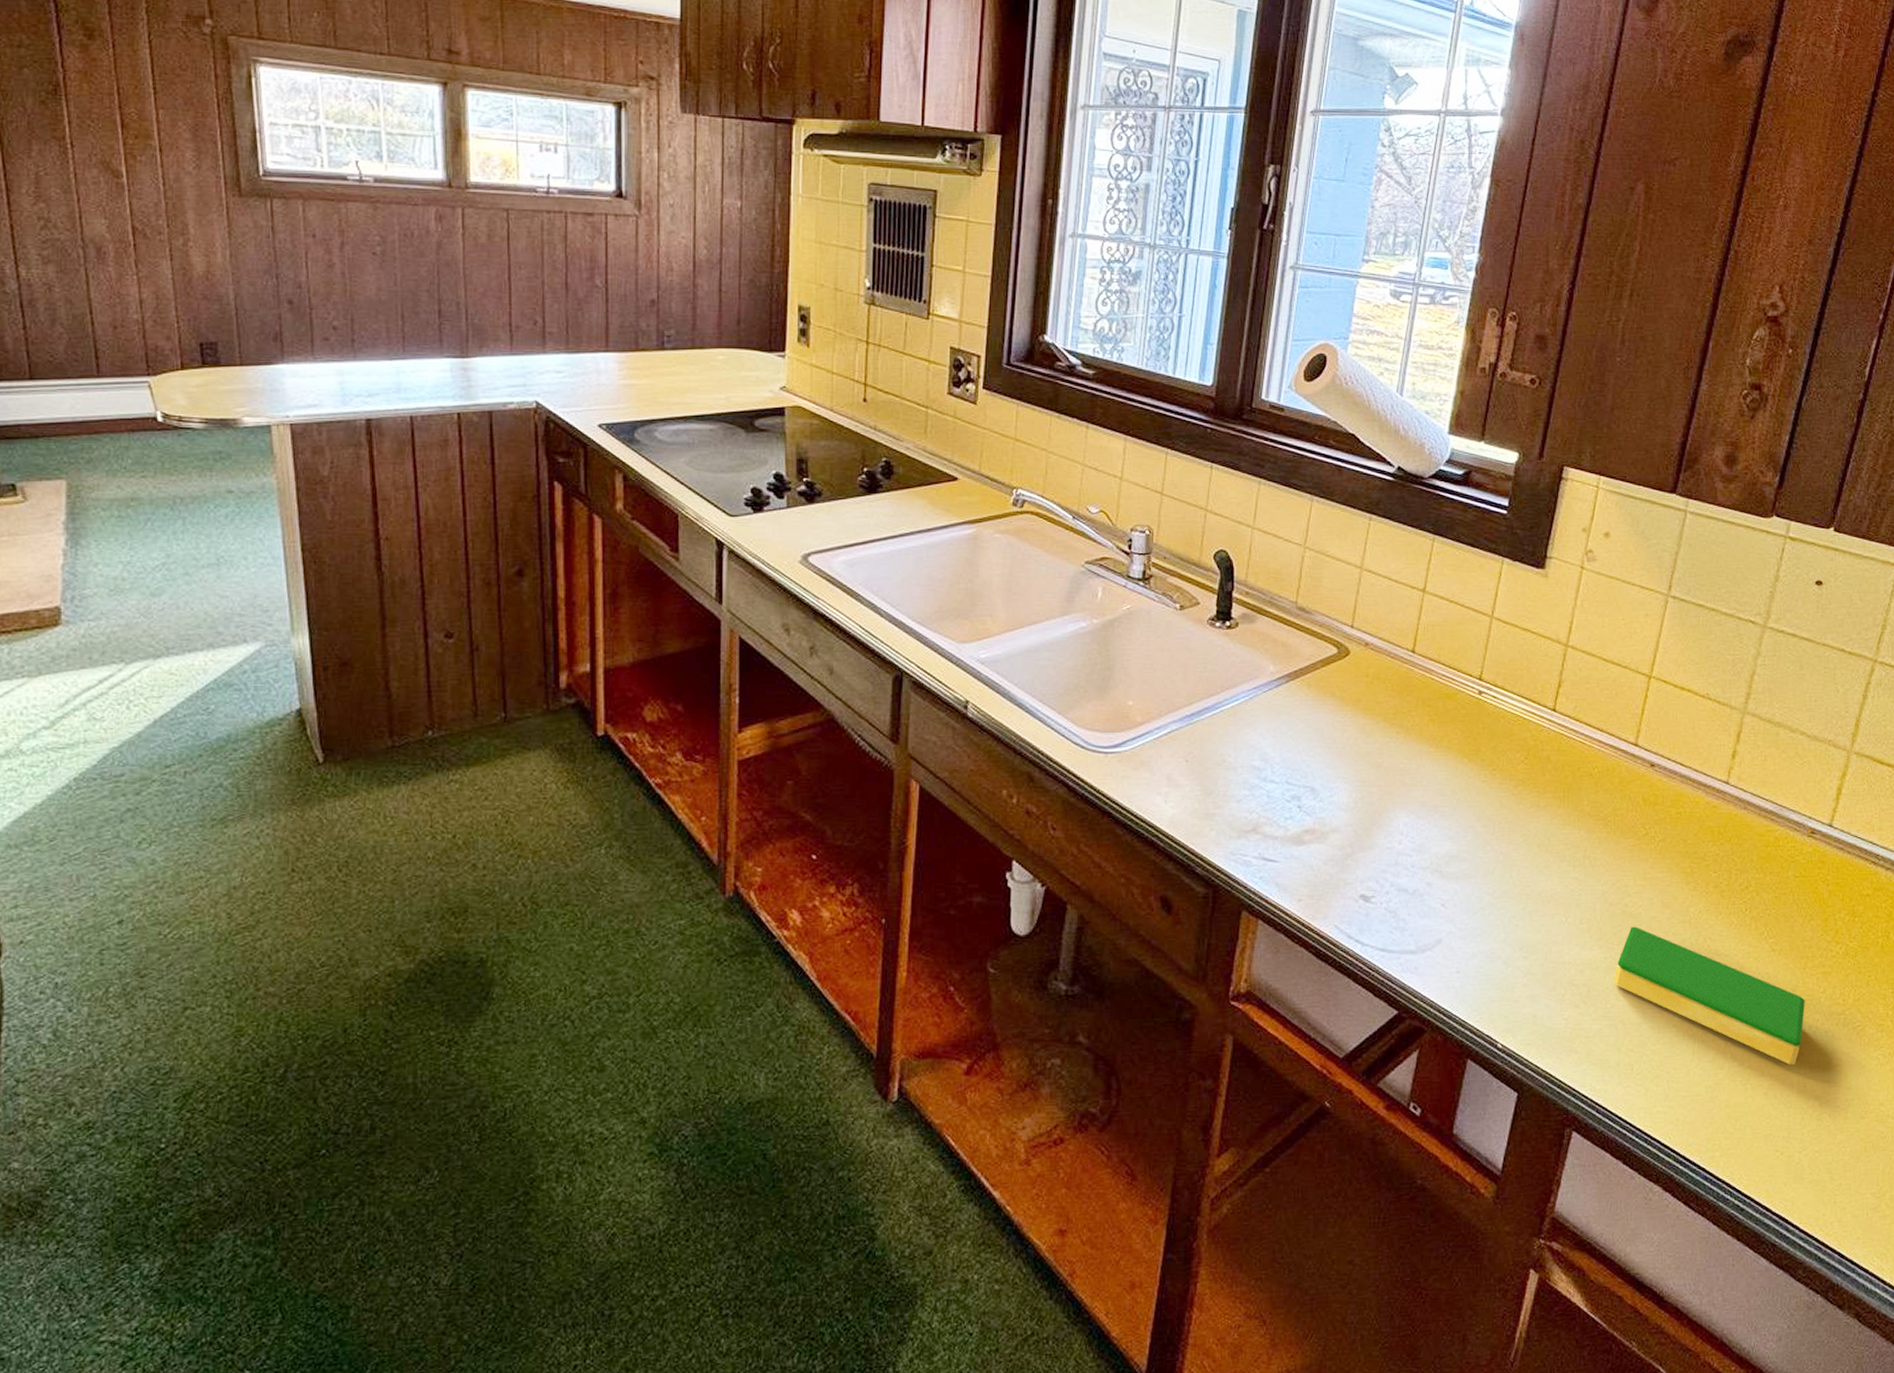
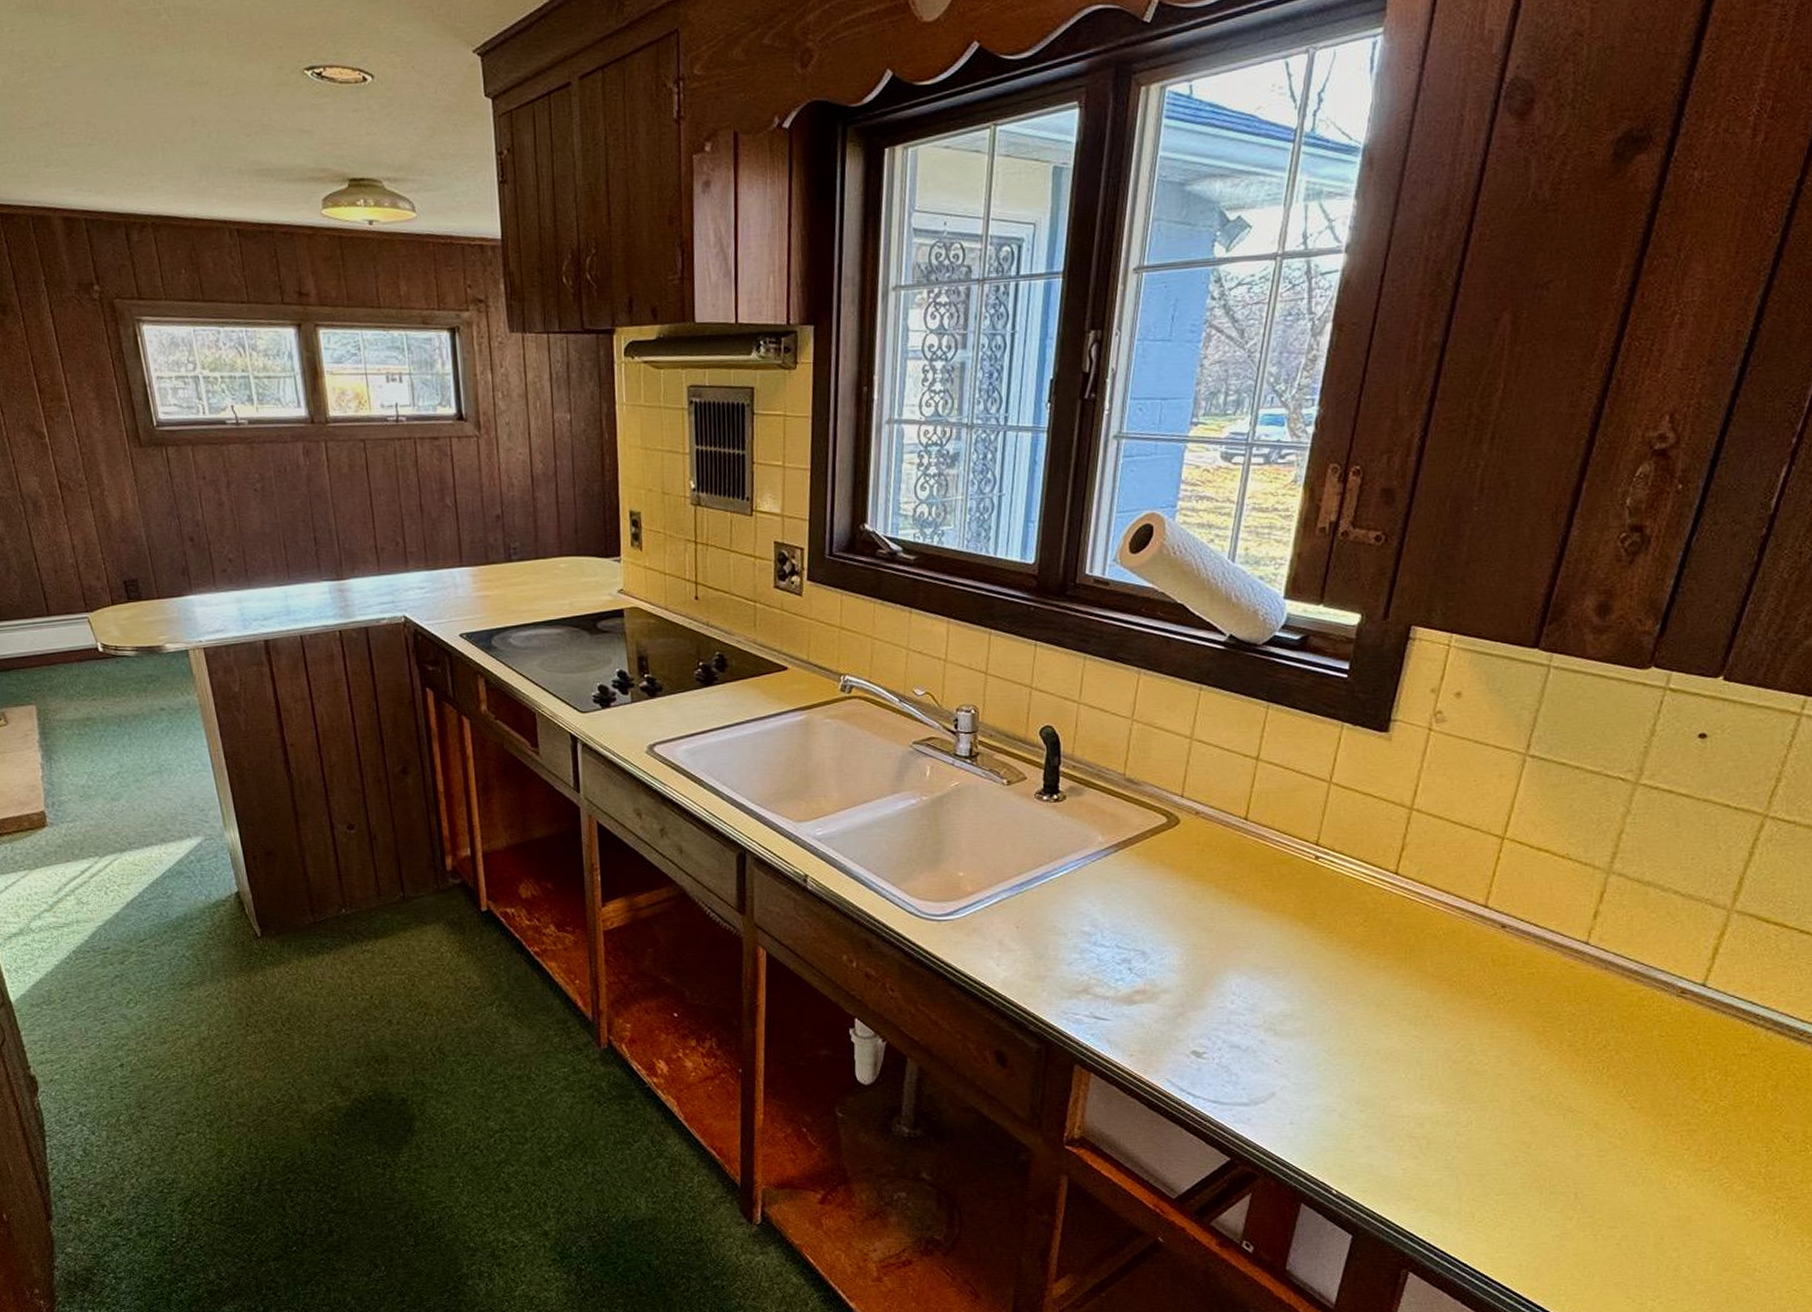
dish sponge: present [1613,926,1805,1065] -> none [1455,1083,1666,1218]

